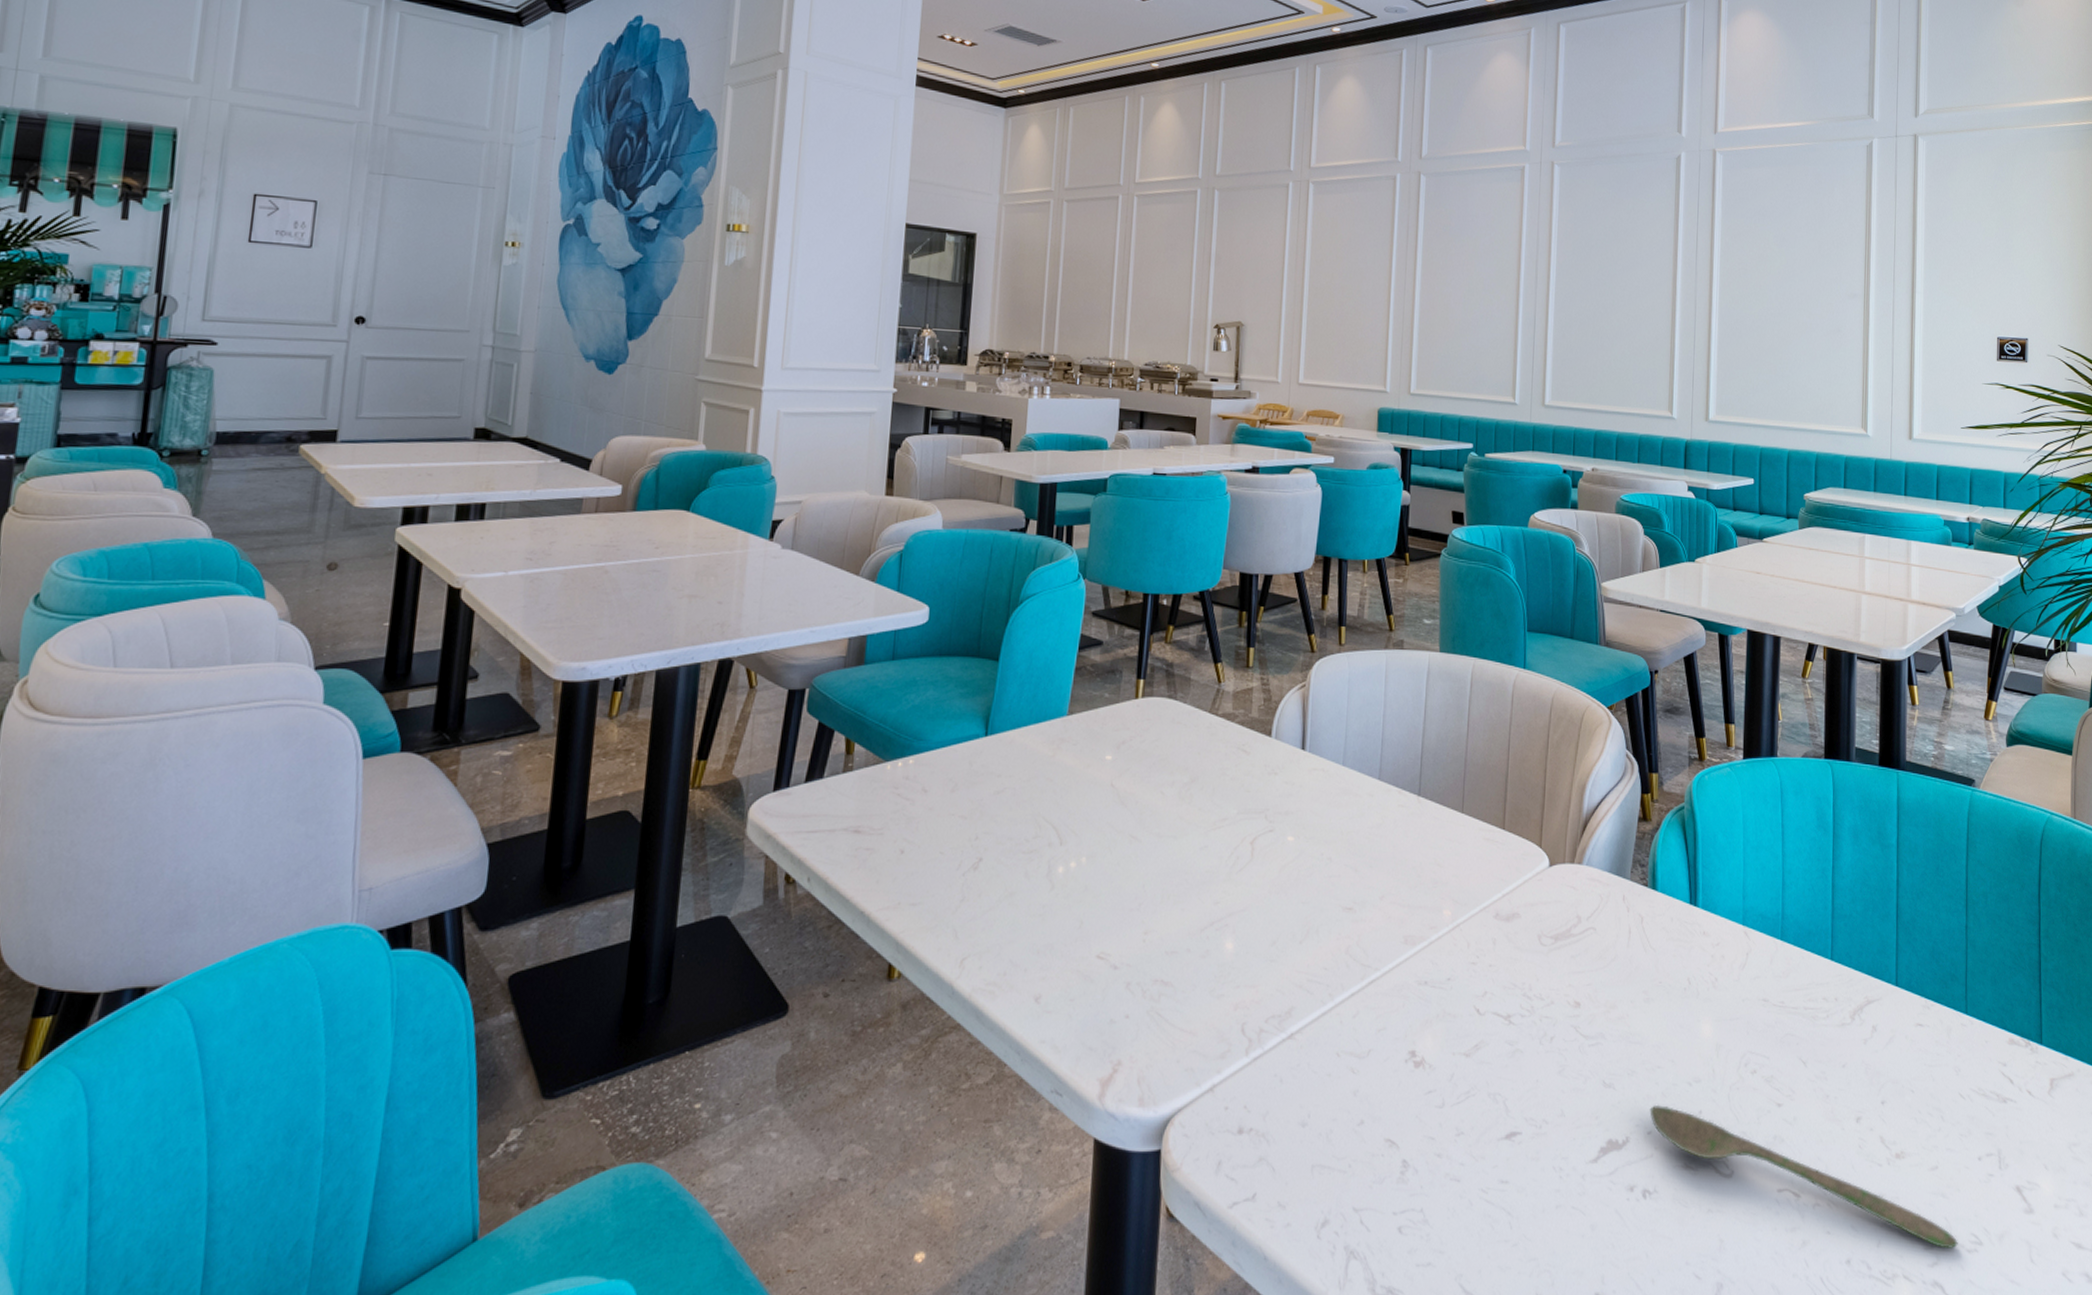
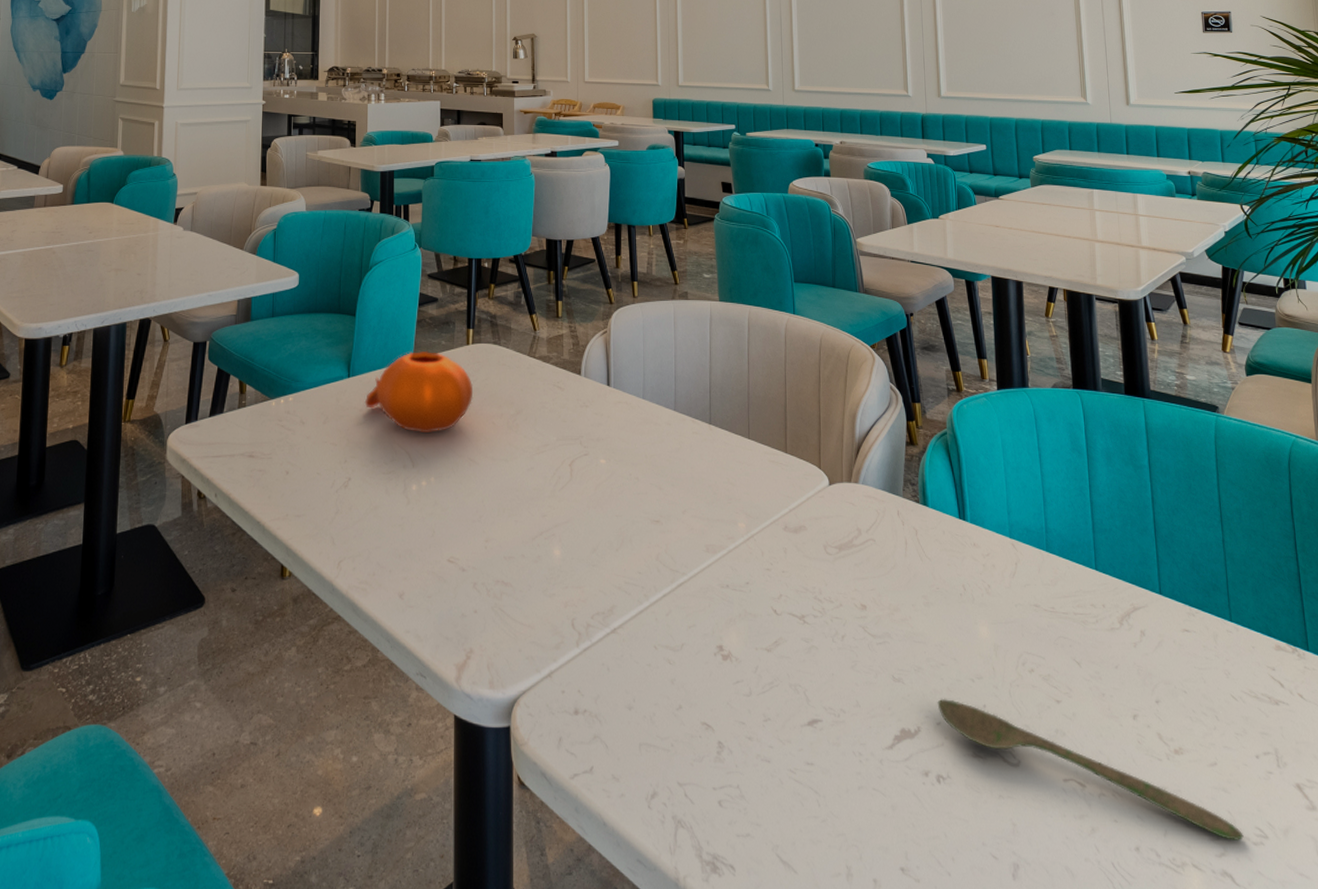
vase: none [1004,704,1140,805] -> present [364,350,474,434]

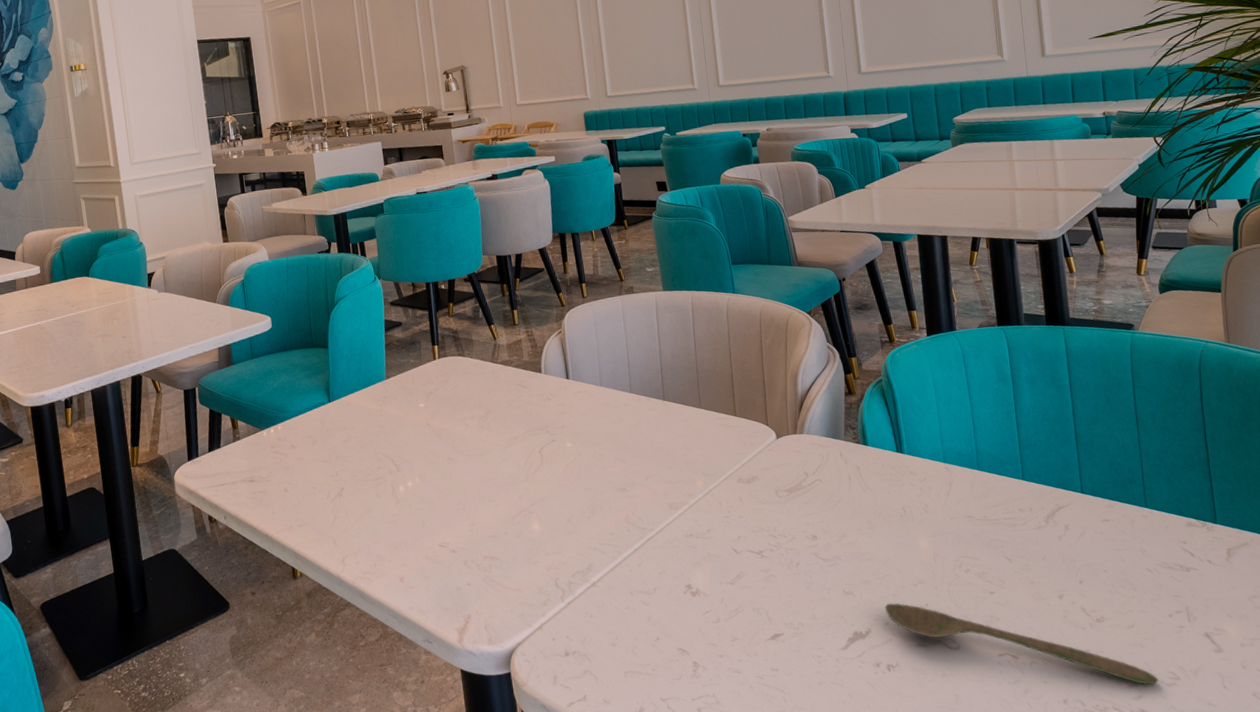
vase: present [364,350,474,434] -> none [346,369,446,442]

